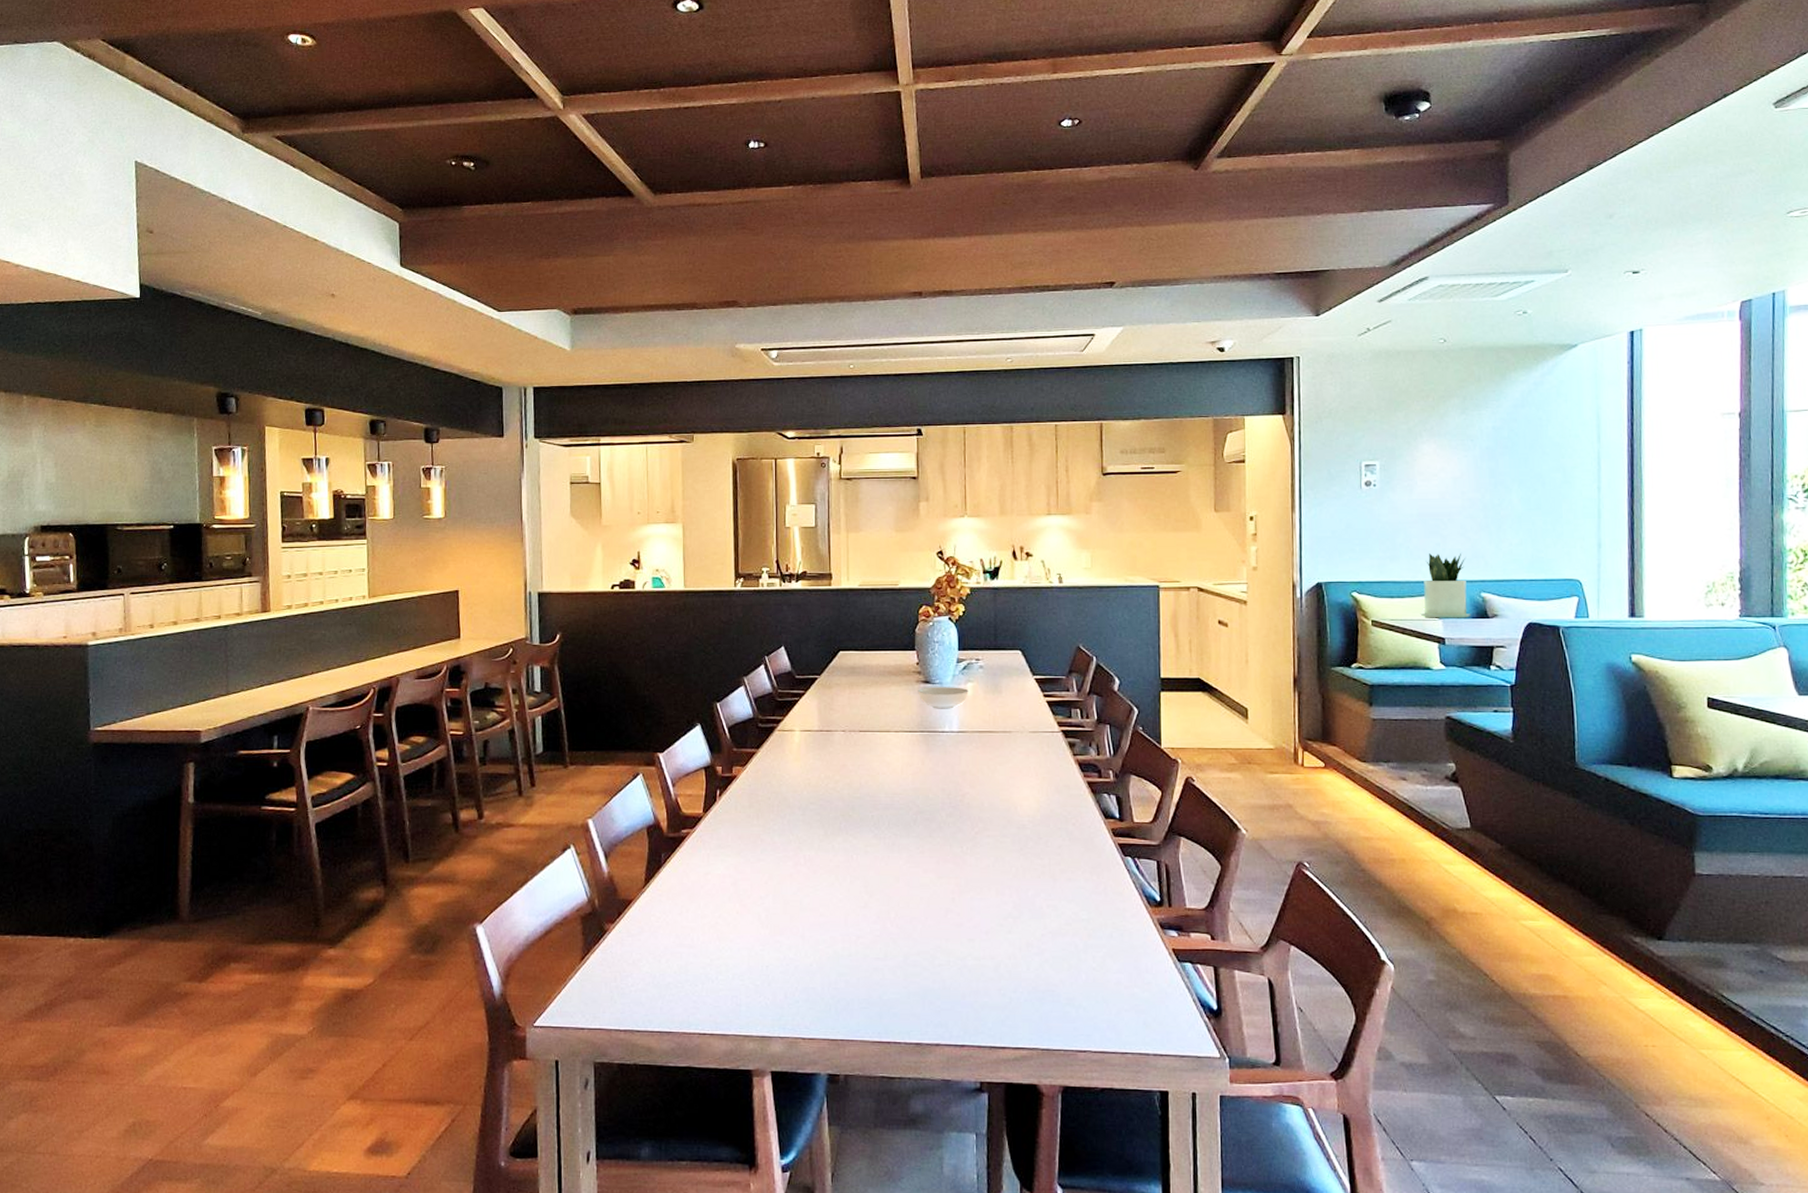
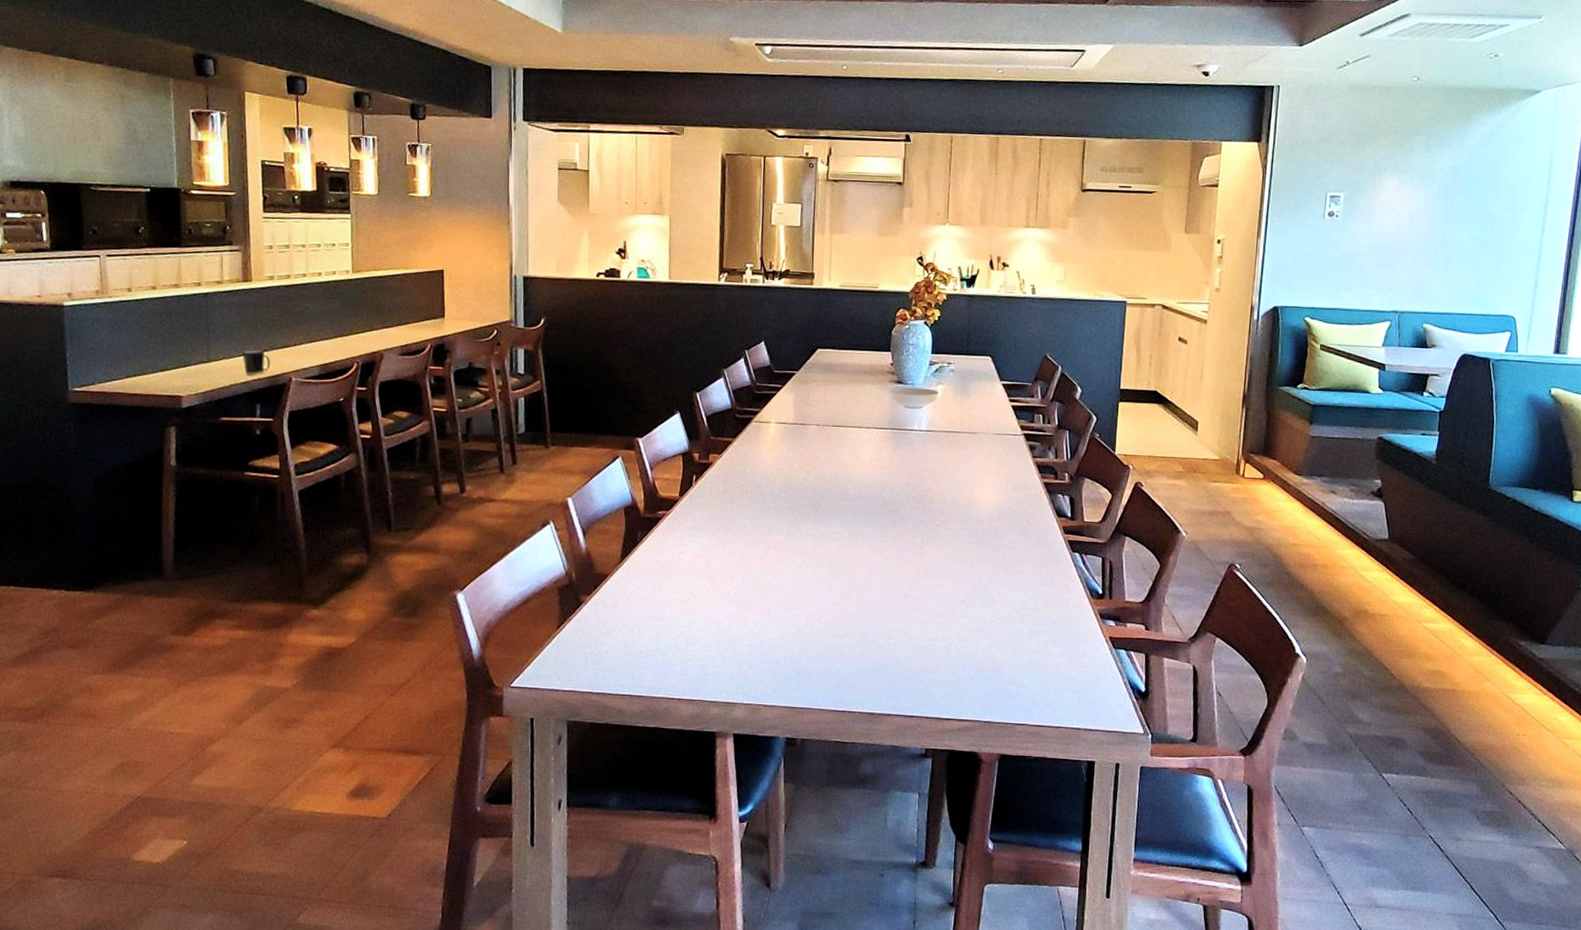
mug: none [261,681,288,706] -> present [243,350,270,375]
planter: present [1420,553,1471,618] -> none [1365,284,1414,347]

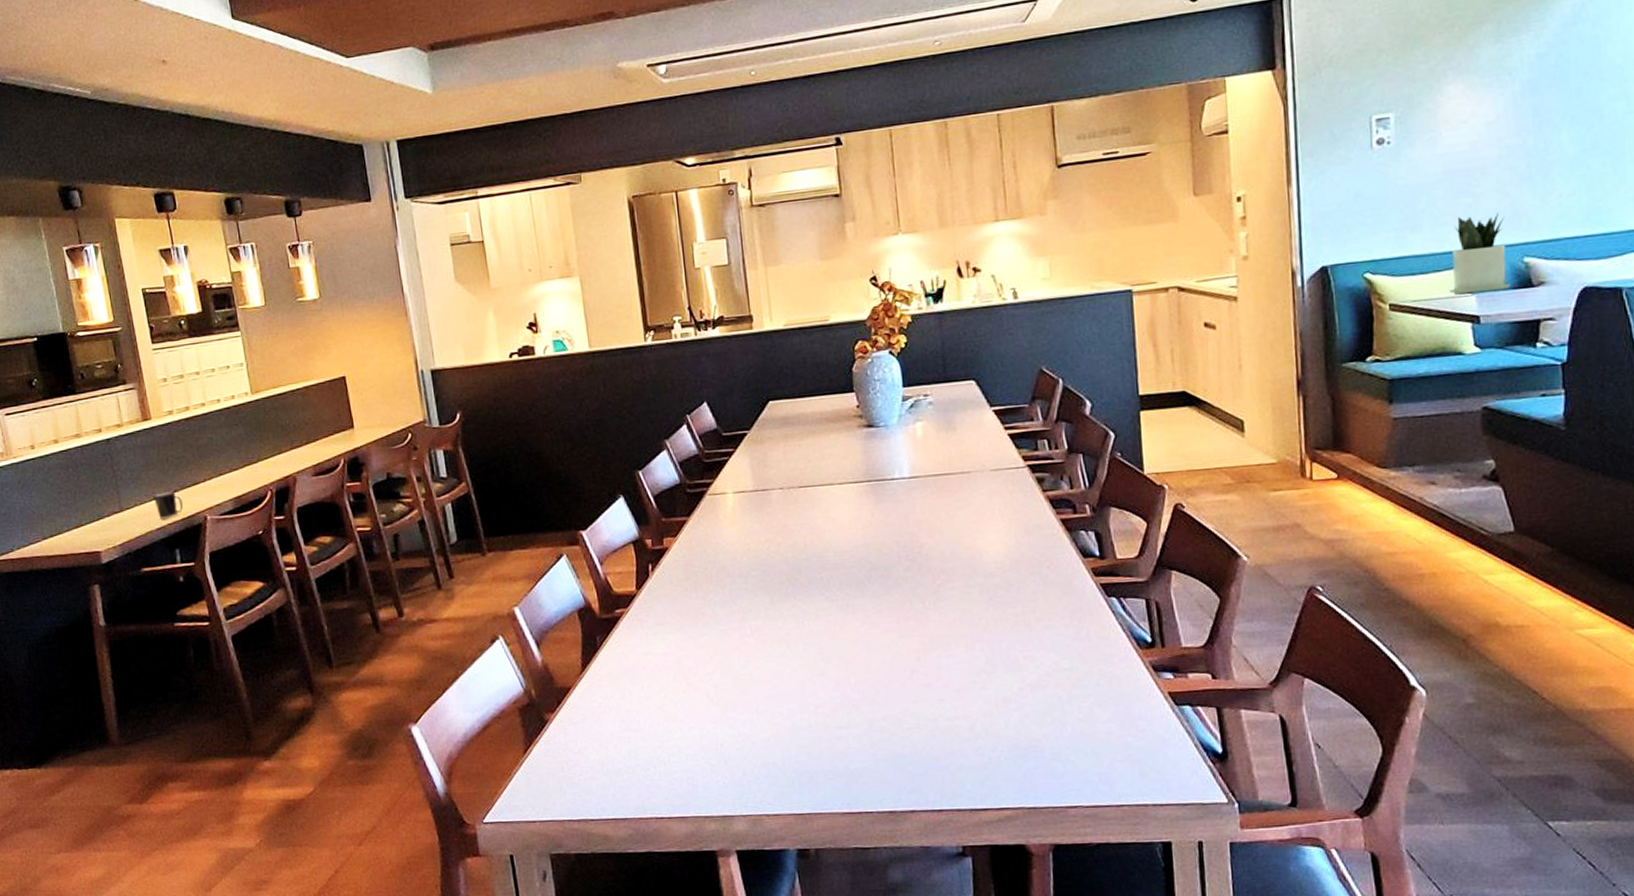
bowl: present [890,387,939,409] -> none [860,428,918,455]
planter: none [1365,284,1414,347] -> present [1448,213,1512,295]

